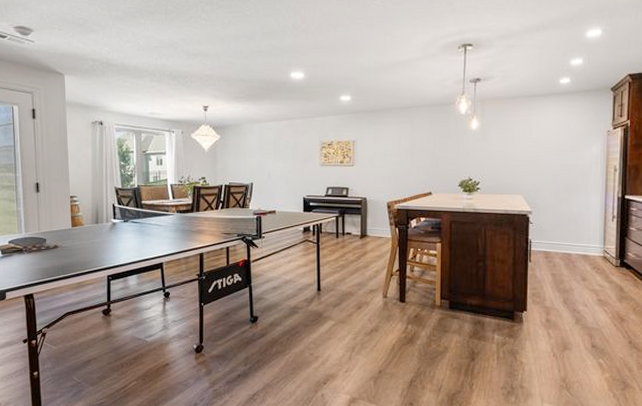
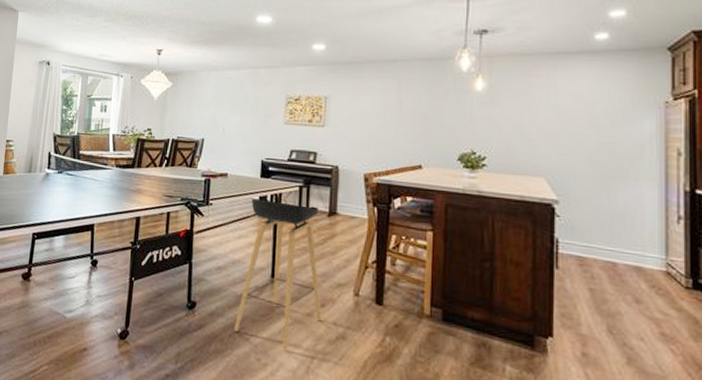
stool: none [290,229,359,344] -> present [234,198,322,350]

